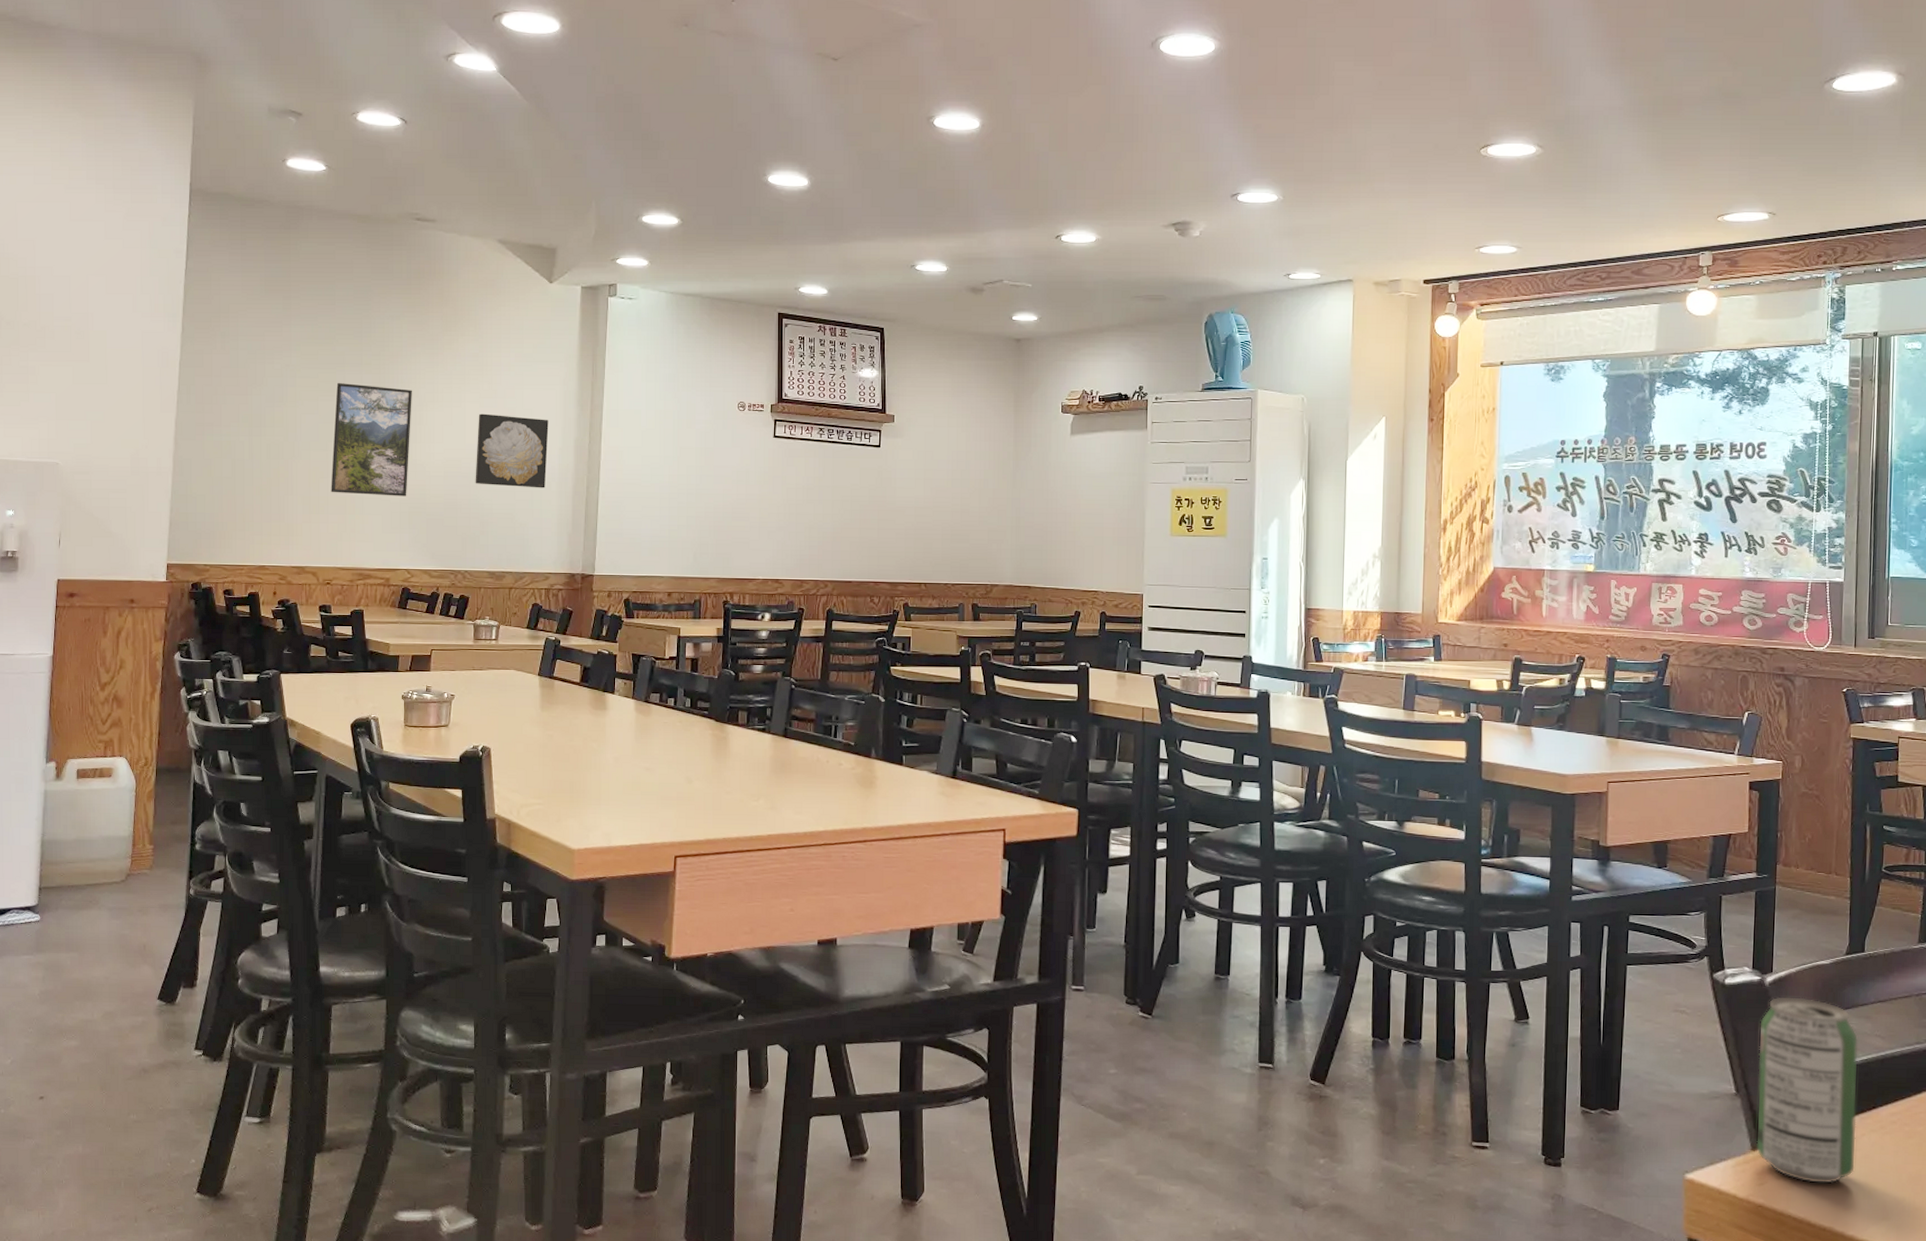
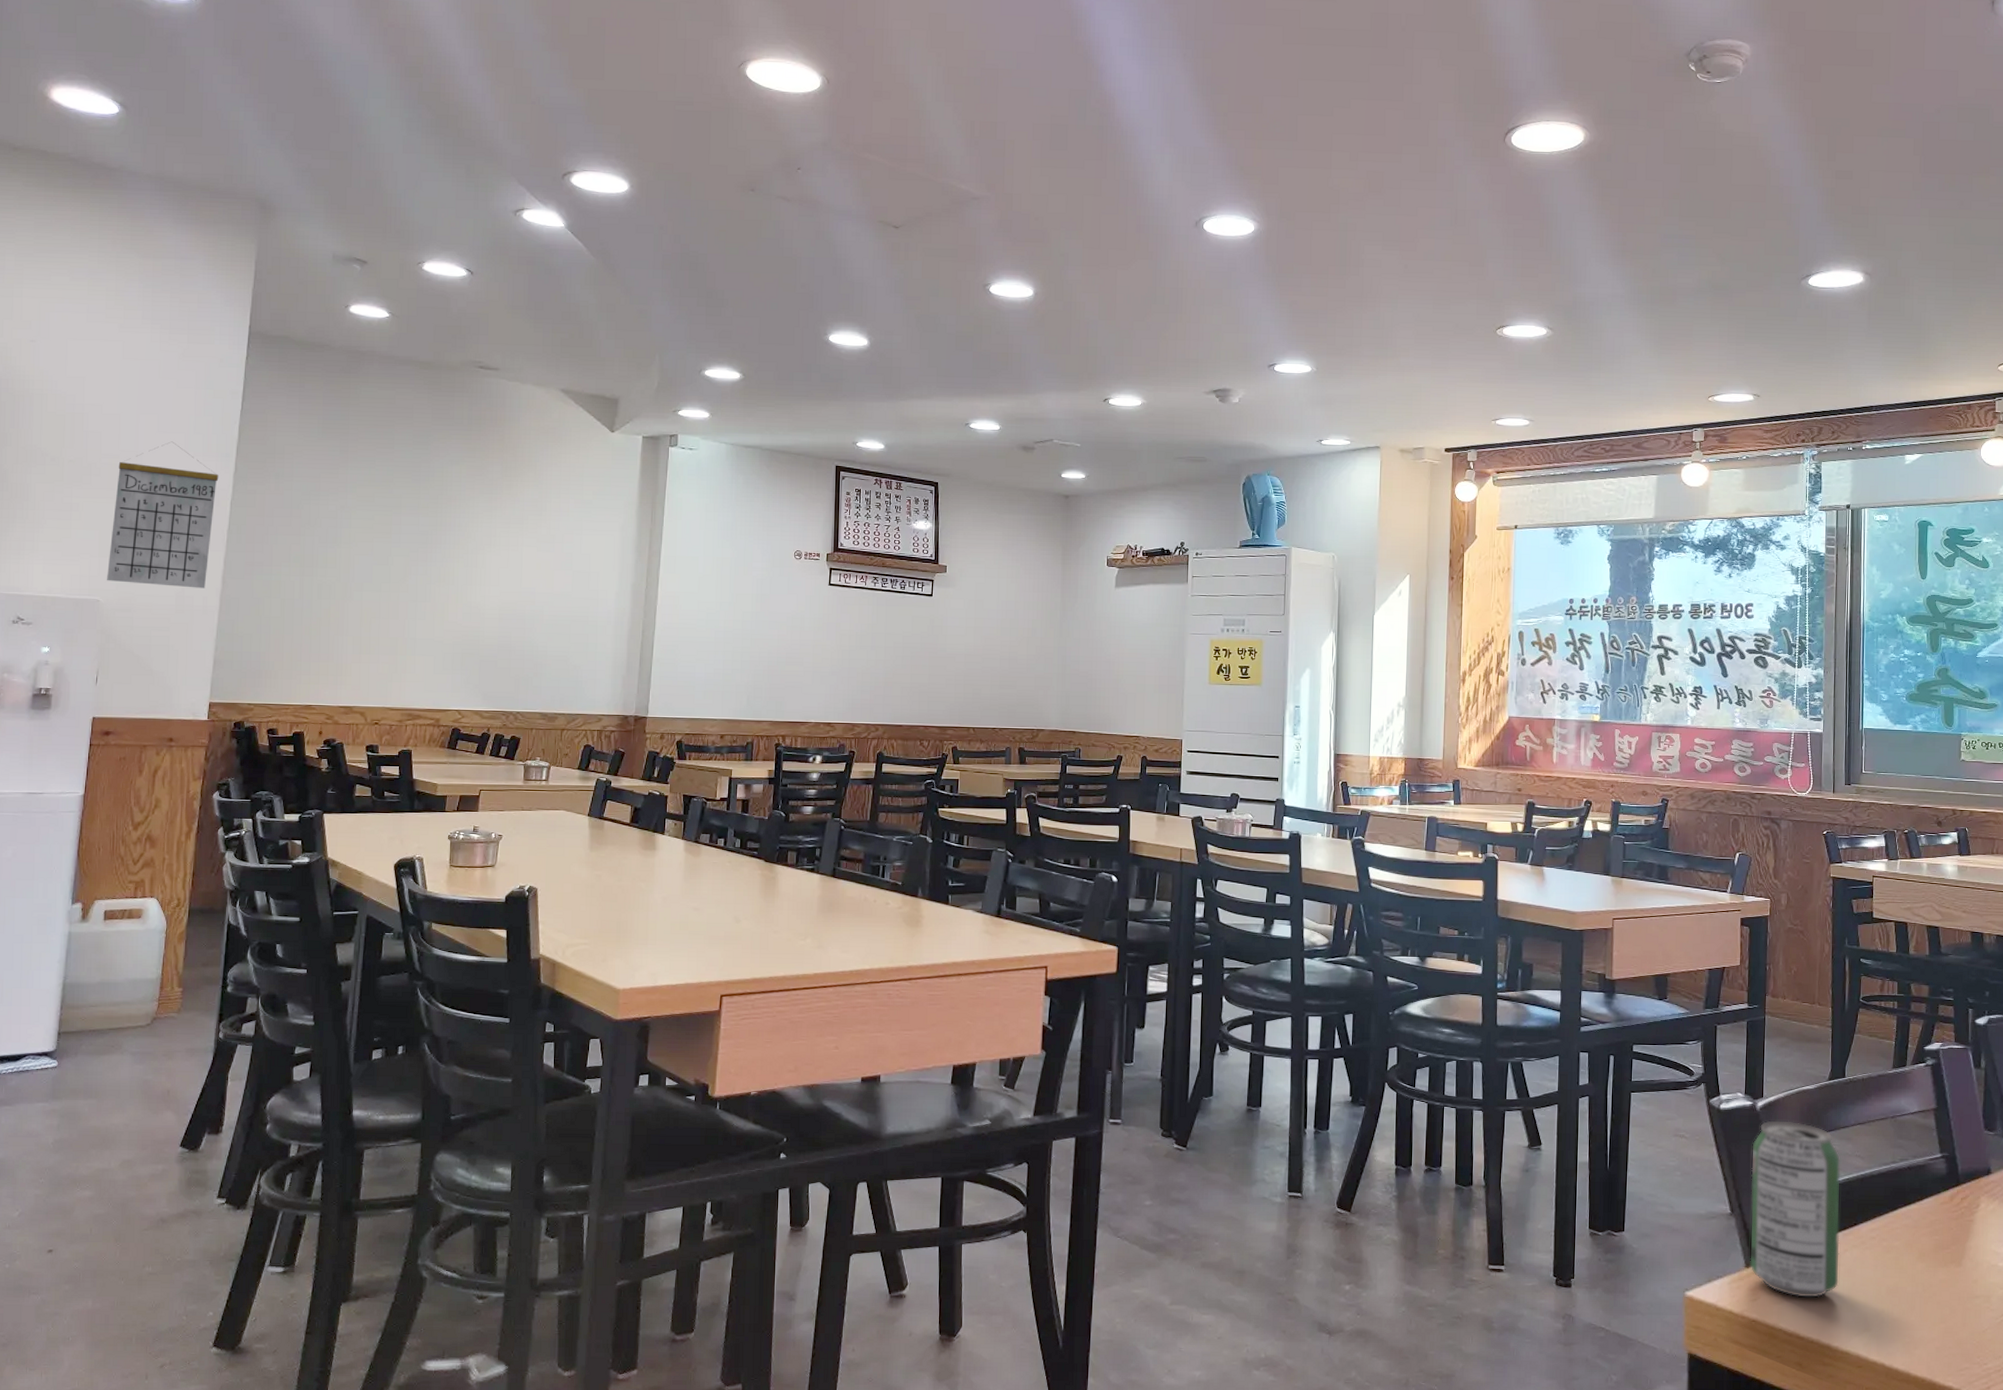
calendar: none [65,302,167,450] -> present [107,441,219,588]
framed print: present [331,383,412,496] -> none [382,525,469,638]
wall art: present [475,413,549,488] -> none [530,557,606,632]

